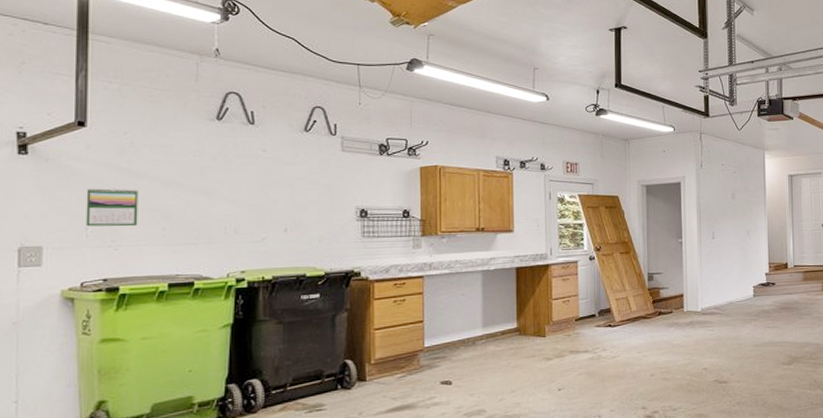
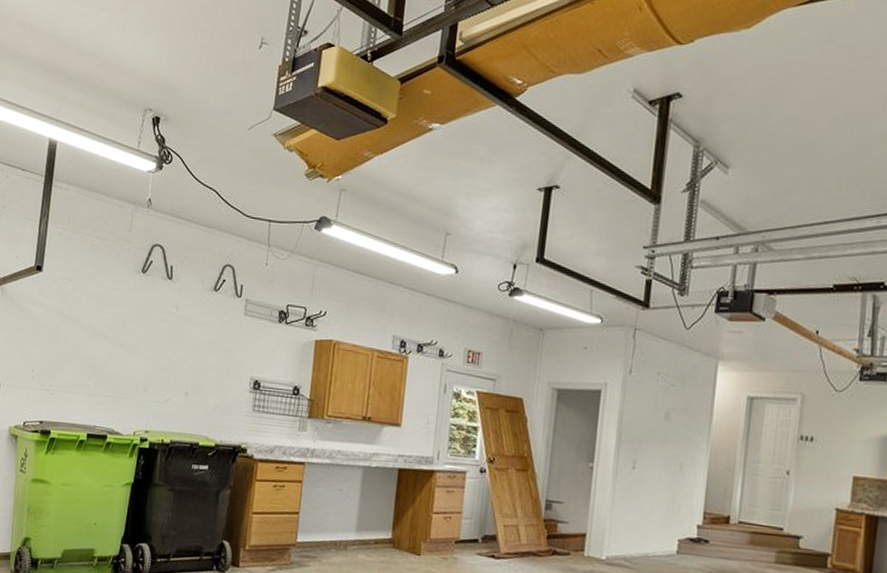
calendar: present [86,188,138,227] -> none [32,332,74,373]

